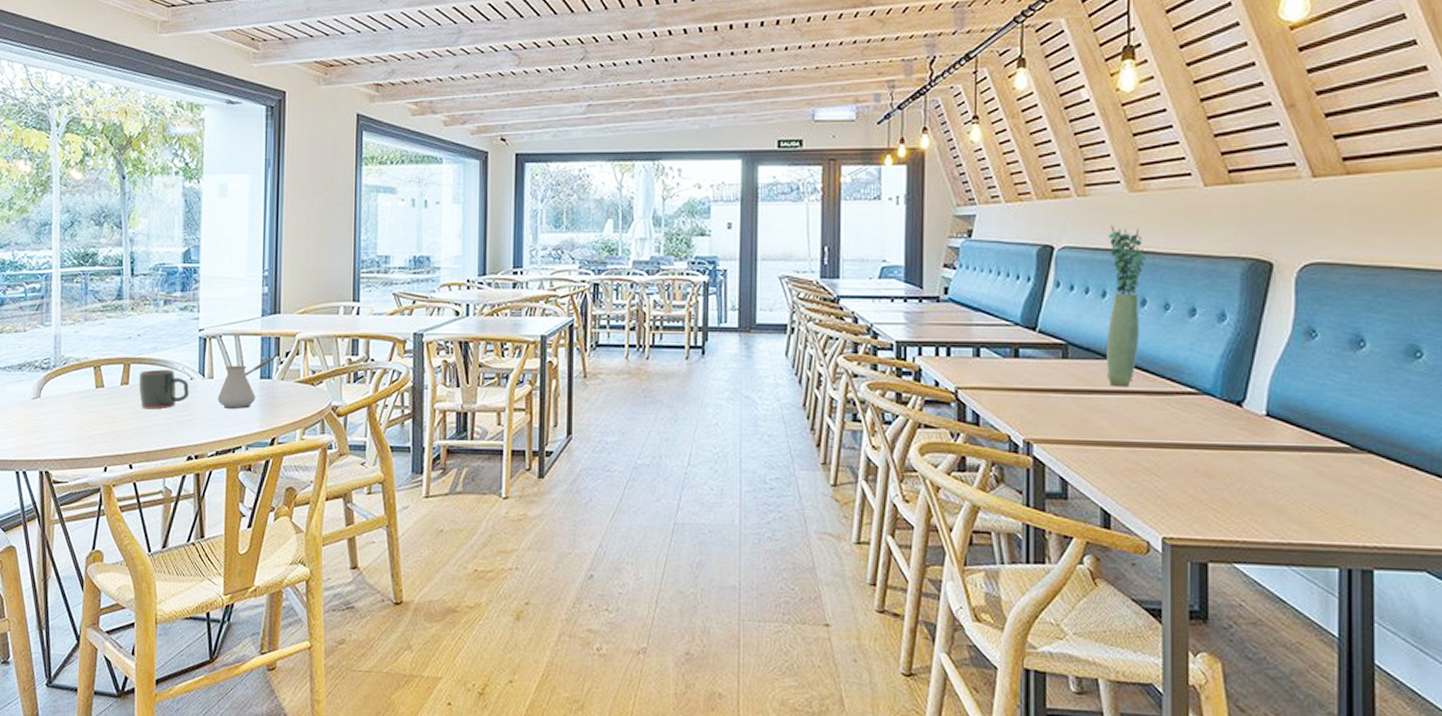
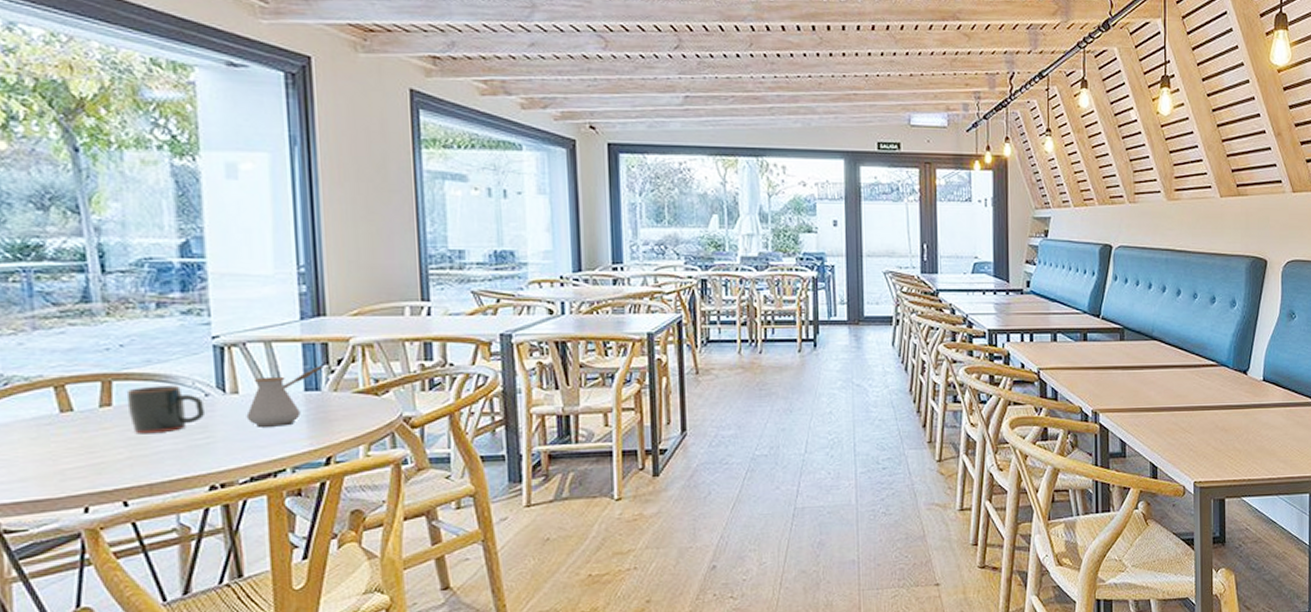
vase: present [1107,225,1145,388] -> none [1153,228,1179,363]

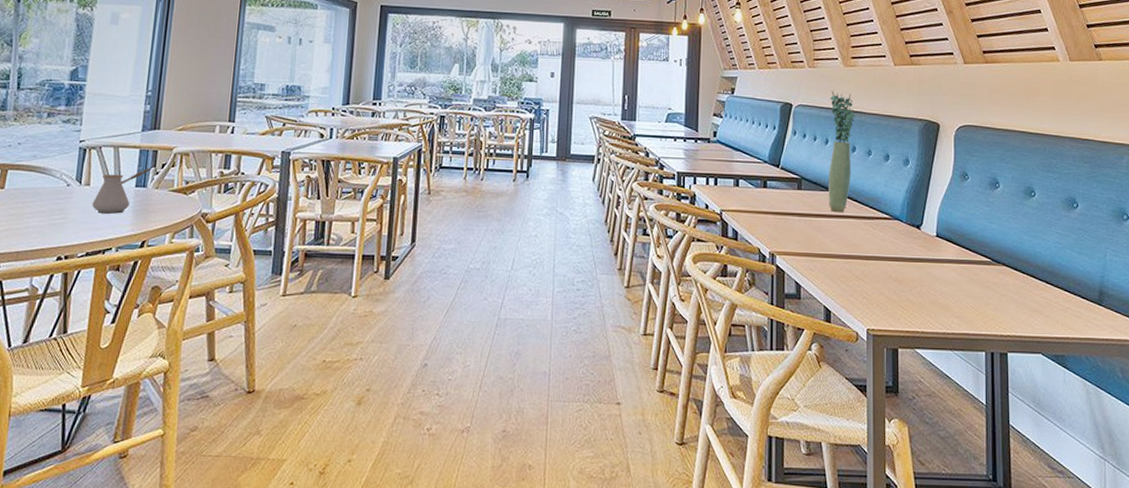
mug: present [126,385,206,434] -> none [14,175,65,212]
vase: none [1153,228,1179,363] -> present [829,90,855,213]

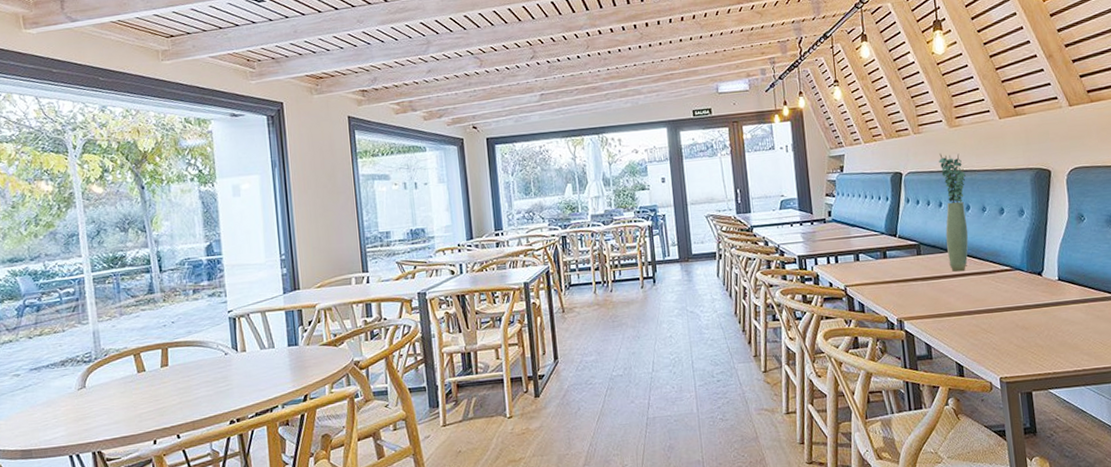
coffee pot: present [92,168,153,214] -> none [251,327,301,376]

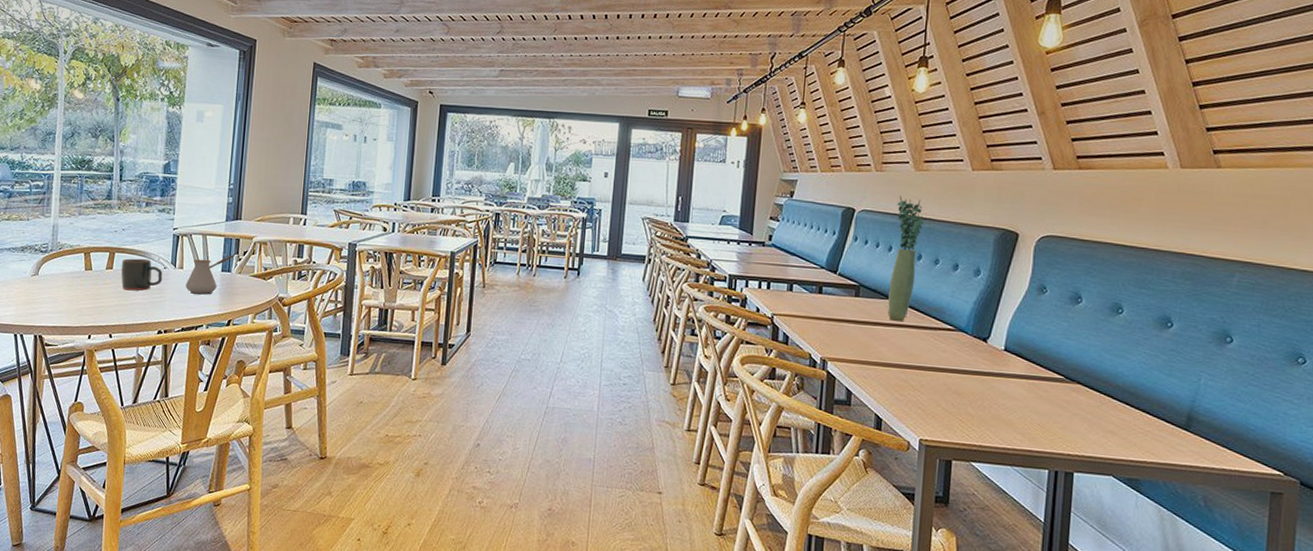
mug: none [176,348,226,385] -> present [120,258,163,291]
coffee pot: none [251,327,301,376] -> present [185,254,236,295]

